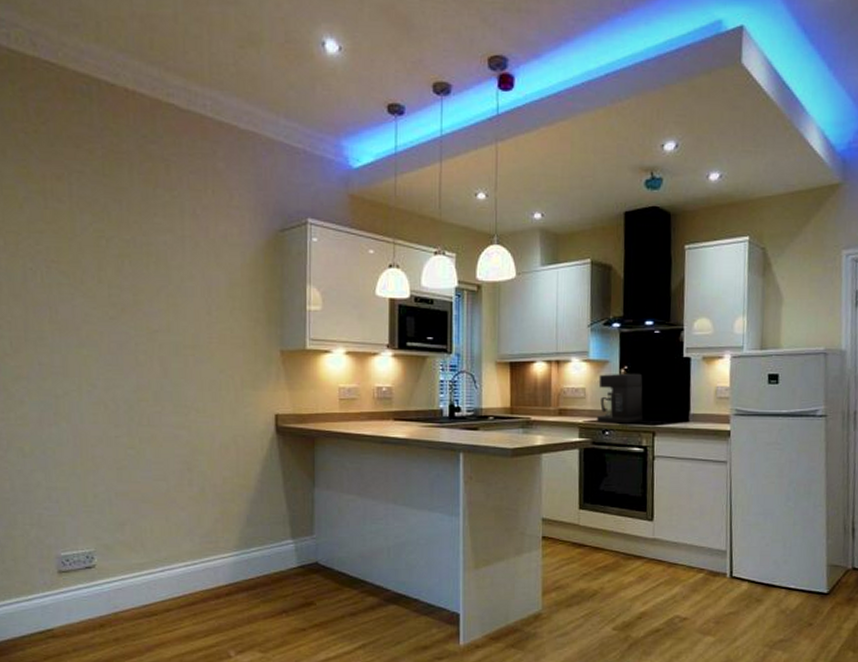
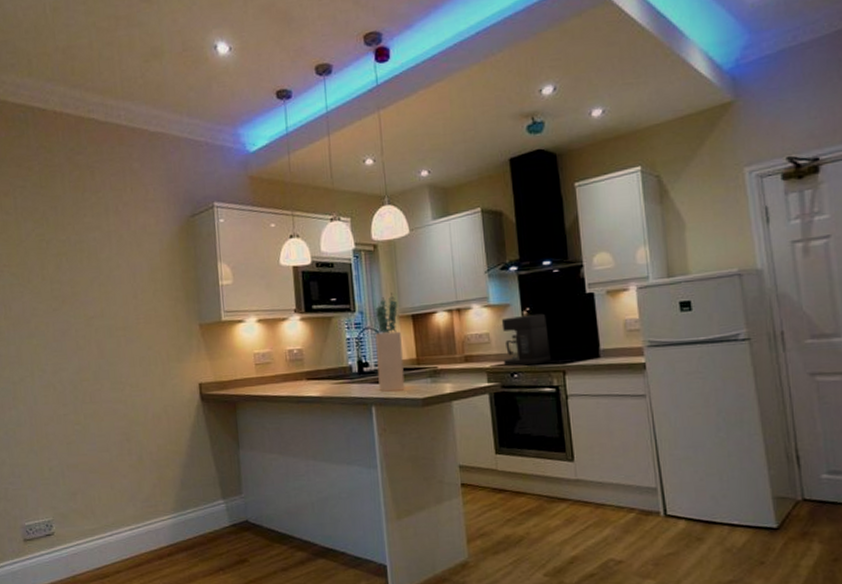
vase: none [469,337,497,439] -> present [375,292,405,392]

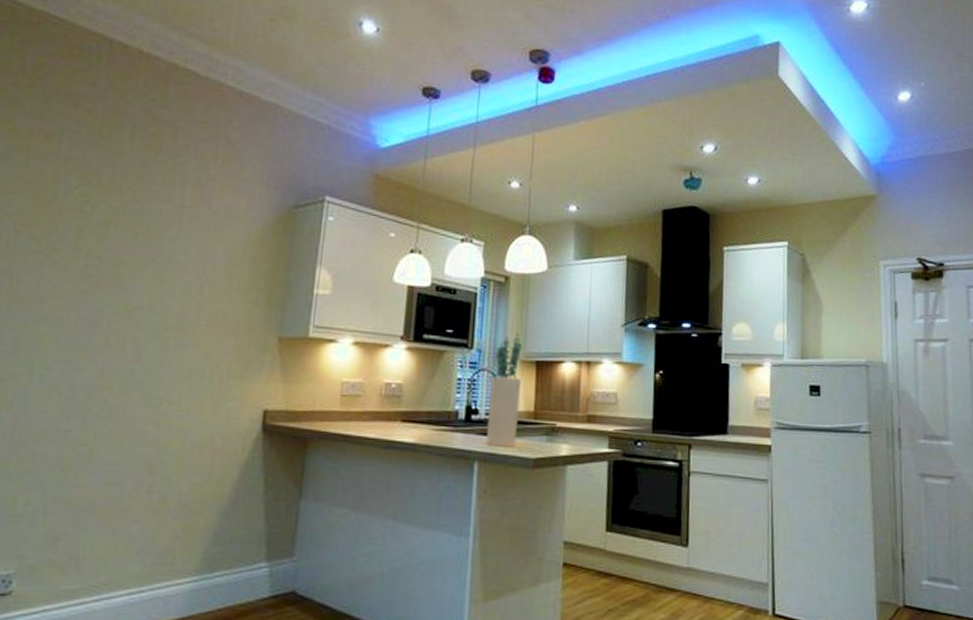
coffee maker: present [501,313,552,367] -> none [629,378,679,435]

